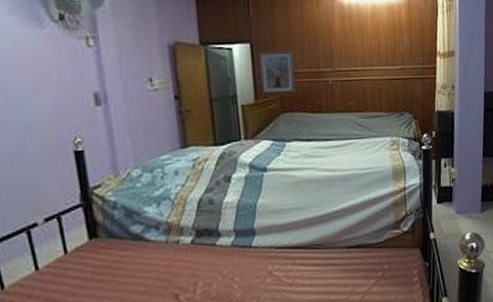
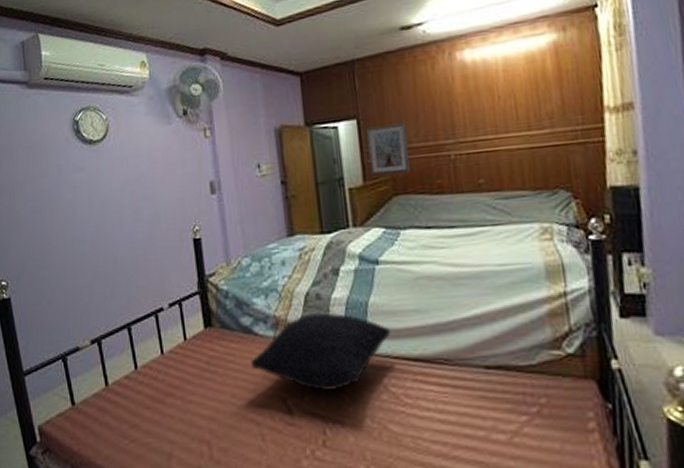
pillow: none [141,214,276,284] -> present [250,312,391,392]

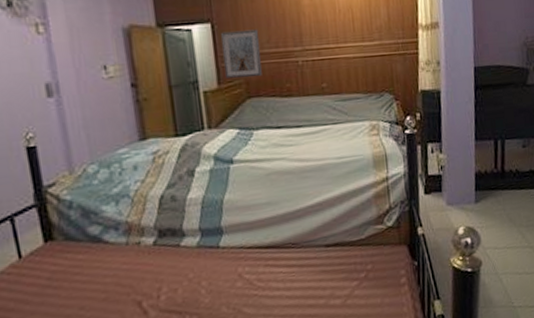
pillow: present [250,312,391,392] -> none [100,212,245,289]

